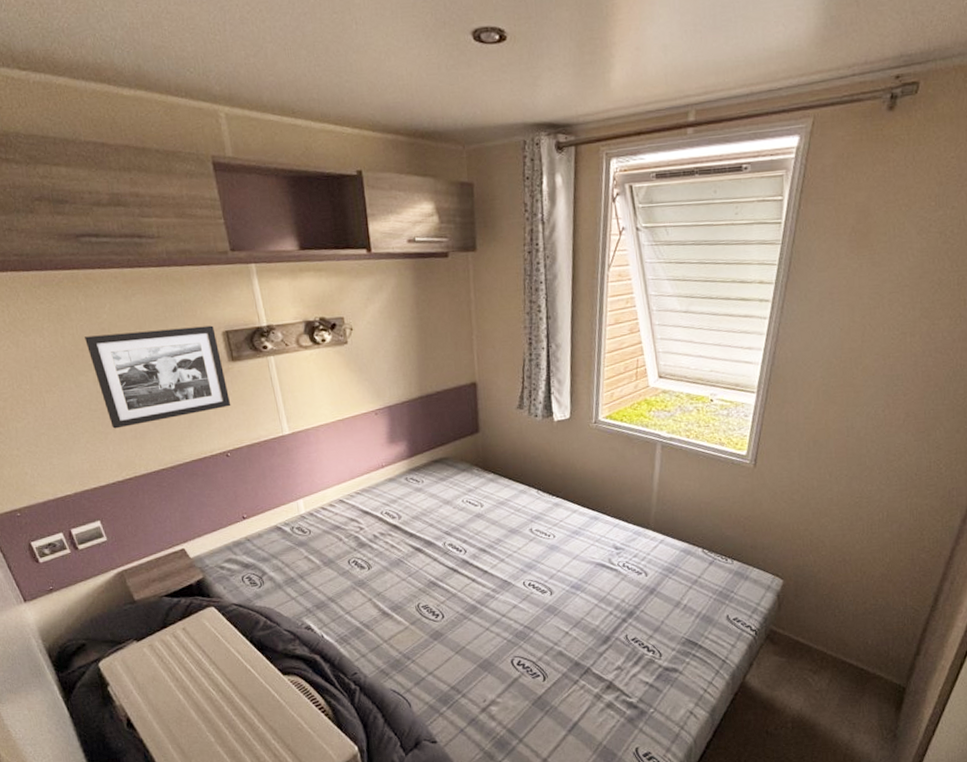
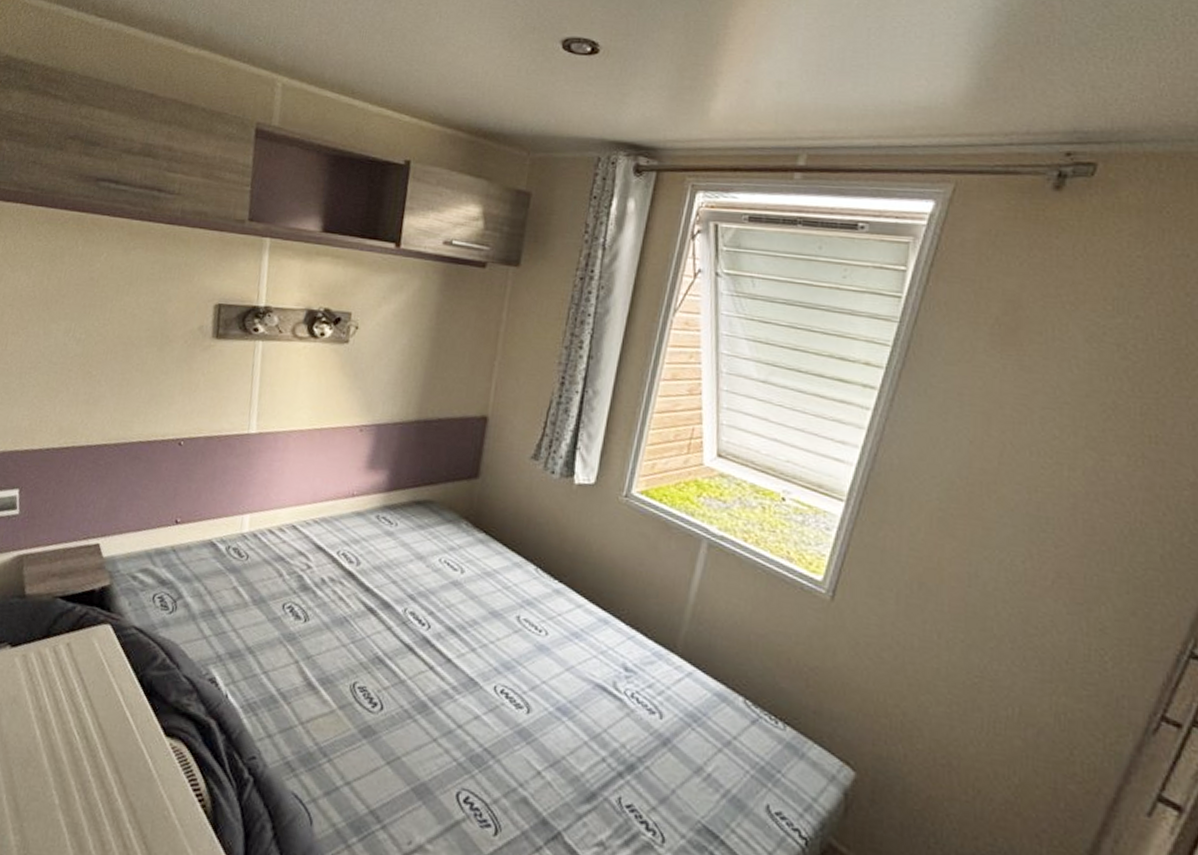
picture frame: present [85,325,231,429] -> none [66,283,208,389]

